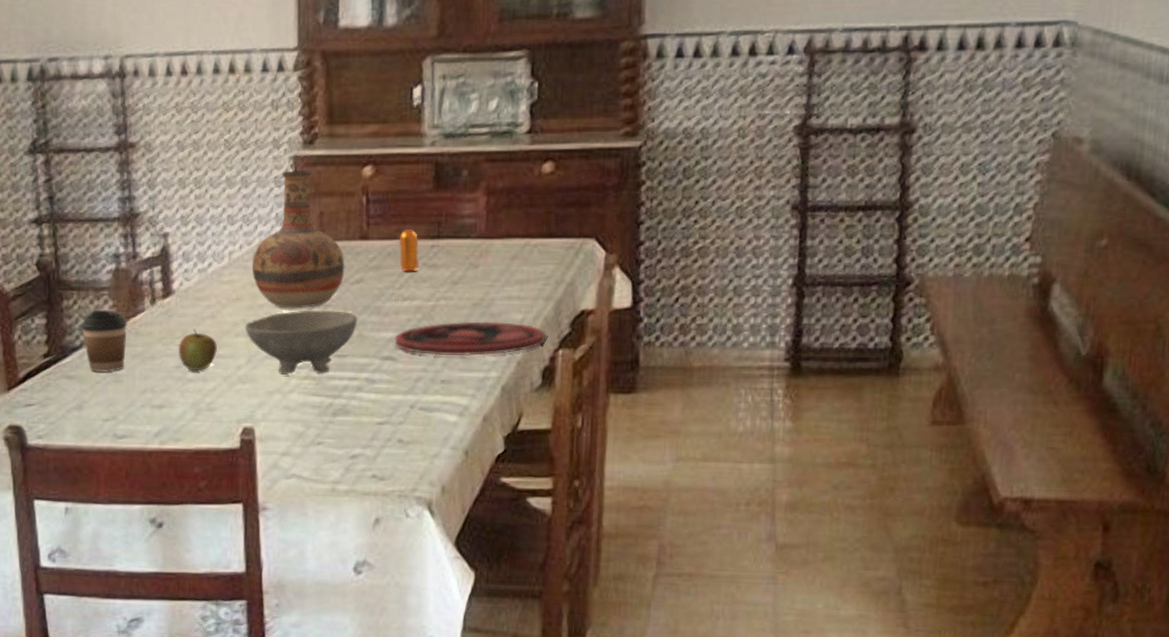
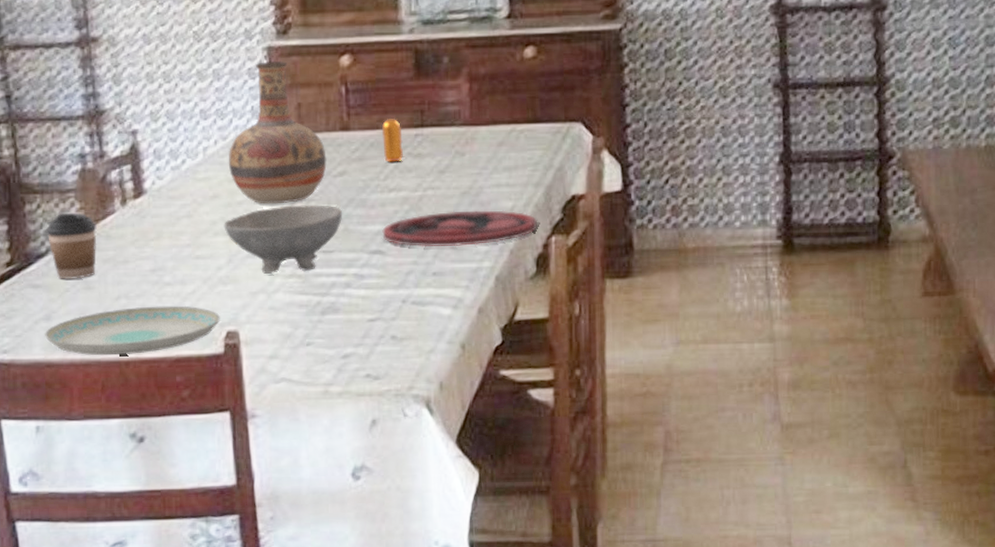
plate: none [76,400,238,446] -> present [45,305,220,356]
apple: present [178,329,218,371] -> none [153,230,196,274]

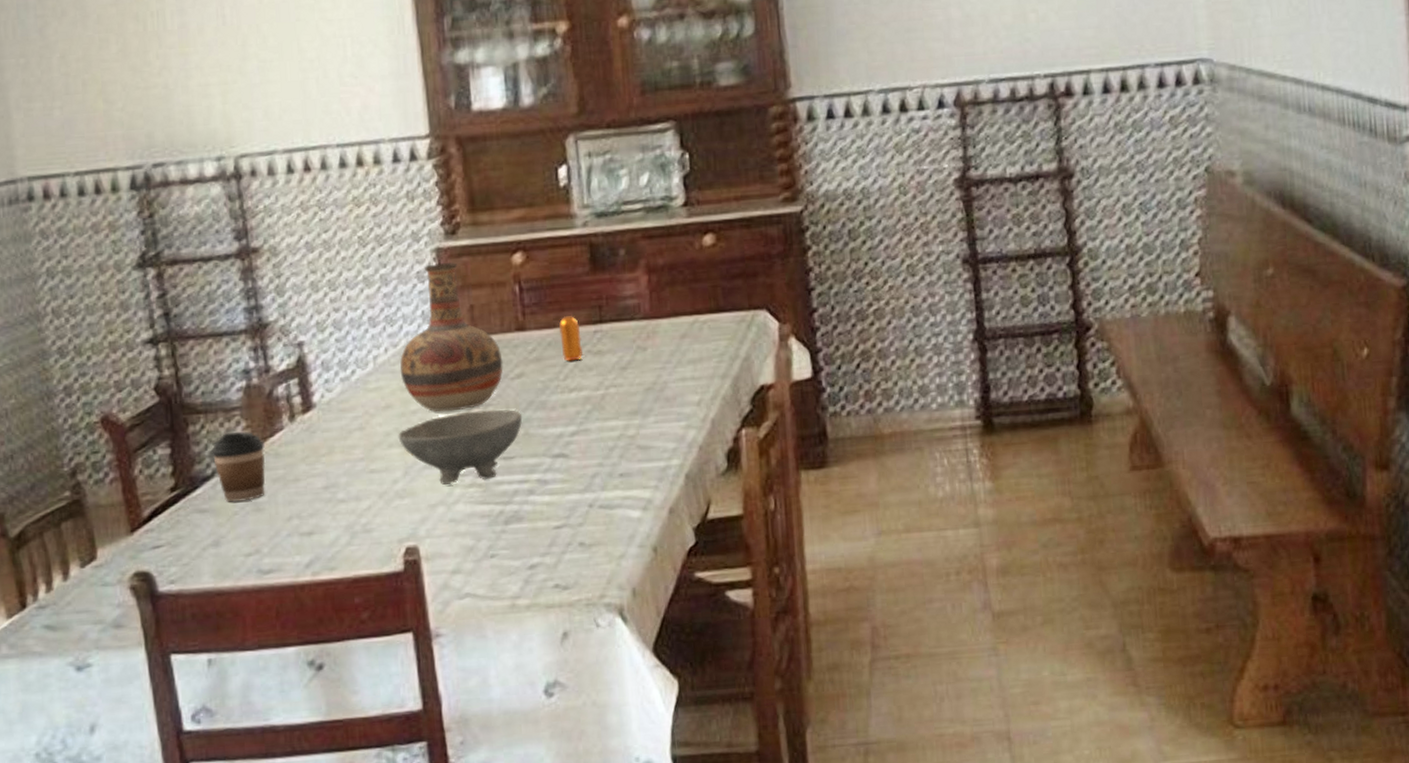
plate: present [45,305,220,356] -> none [214,522,398,581]
plate: present [382,210,538,248] -> none [564,404,726,448]

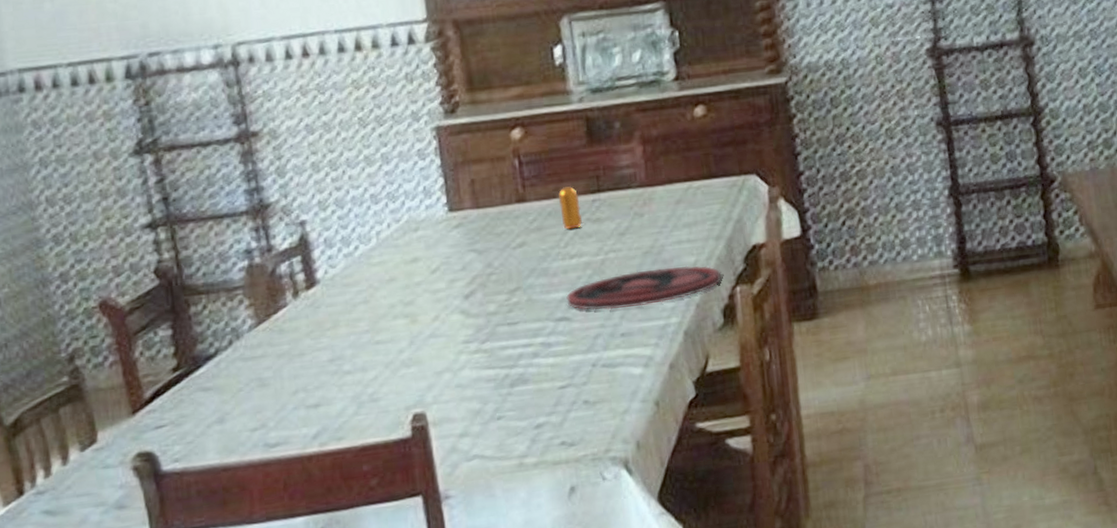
coffee cup: present [211,431,266,502] -> none [214,309,271,379]
bowl: present [398,409,523,485] -> none [402,278,525,352]
vase: present [400,262,504,412] -> none [403,140,506,283]
plate: none [564,404,726,448] -> present [566,265,721,310]

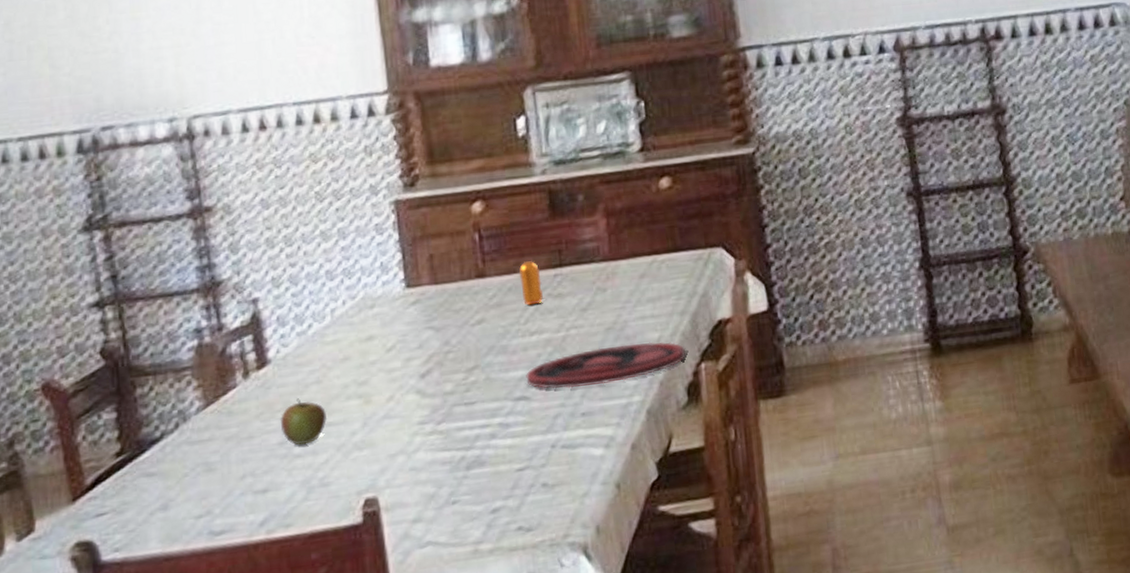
apple: none [329,317,376,362] -> present [280,398,328,445]

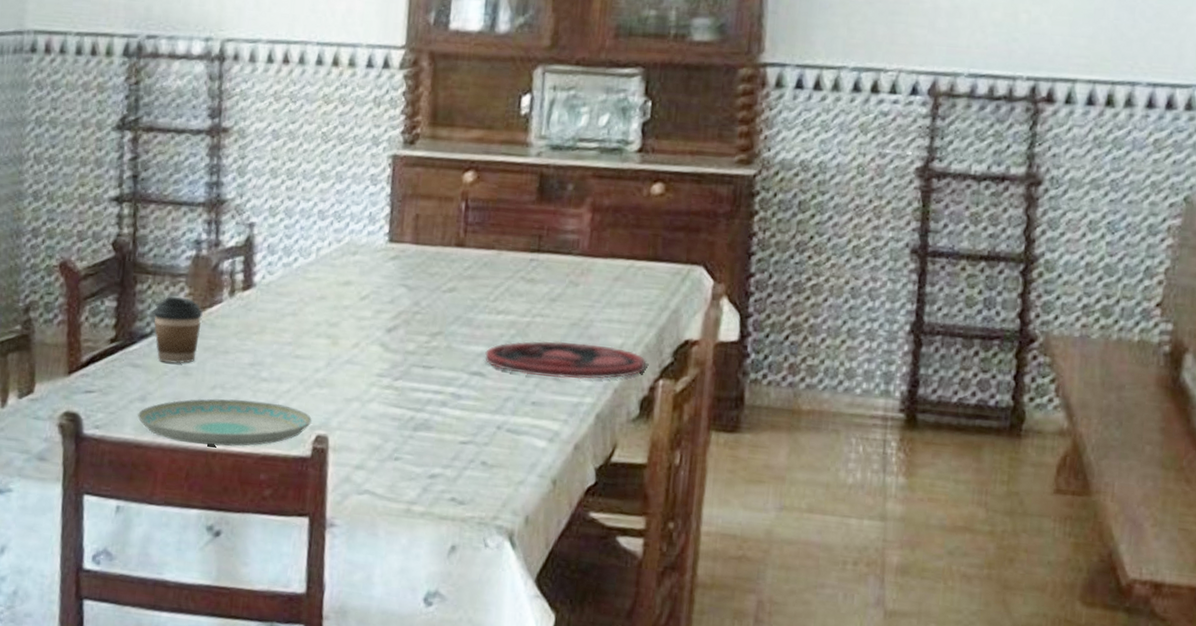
coffee cup: none [160,390,218,464] -> present [153,297,203,364]
plate: none [162,477,357,543] -> present [138,399,312,446]
apple: present [280,398,328,445] -> none [254,325,296,371]
pepper shaker: present [519,261,543,306] -> none [496,240,517,285]

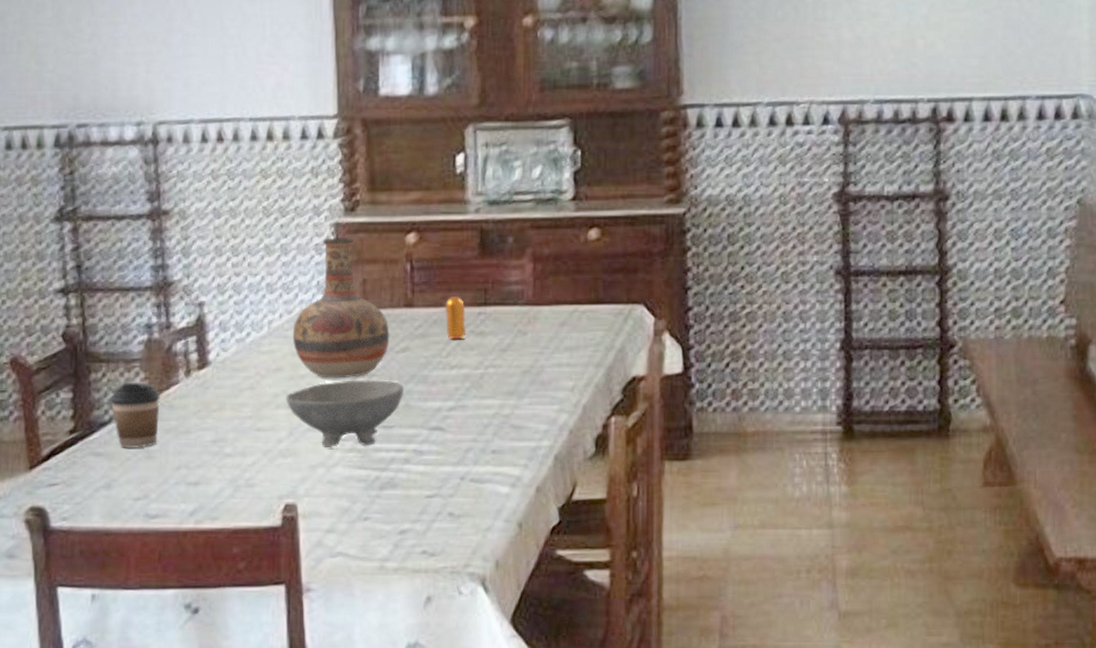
plate: present [138,399,312,446] -> none [104,477,279,526]
bowl: none [327,315,448,385] -> present [286,380,404,447]
vase: none [339,169,438,314] -> present [293,237,390,379]
plate: present [485,340,647,380] -> none [443,389,598,425]
pepper shaker: none [496,240,517,285] -> present [446,297,466,340]

